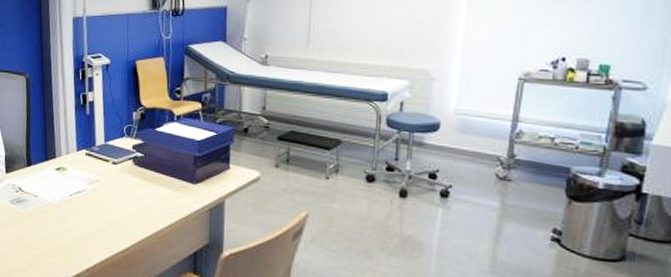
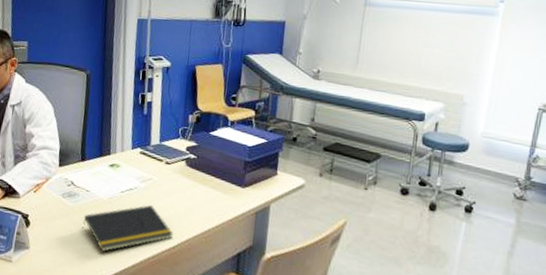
notepad: none [33,207,126,257] -> present [82,205,174,252]

